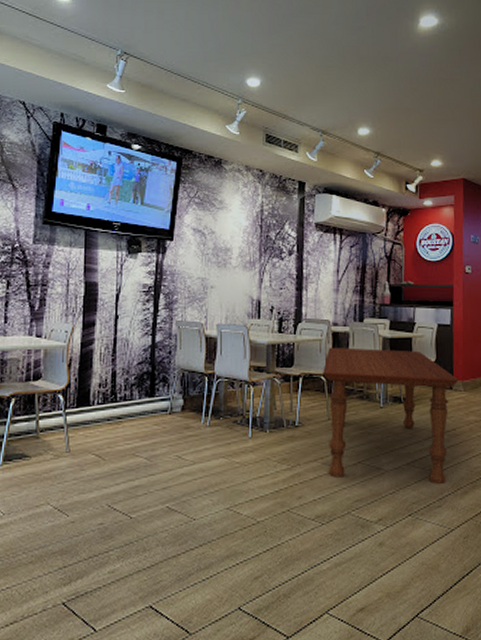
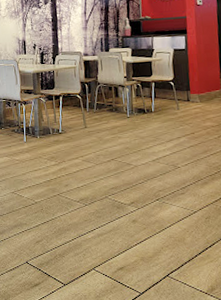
dining table: present [323,347,459,484] -> none [78,71,195,176]

